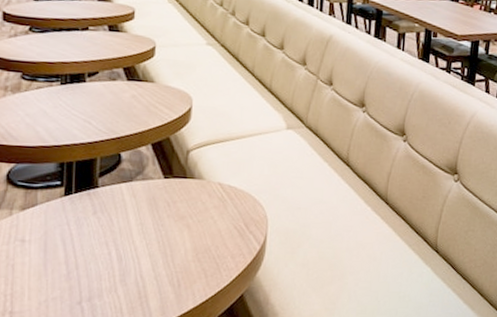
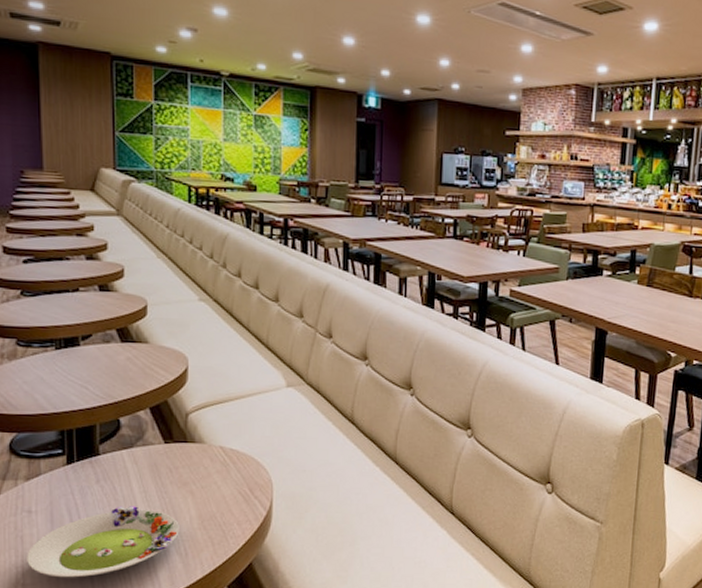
salad plate: none [16,237,174,307] -> present [27,506,179,578]

